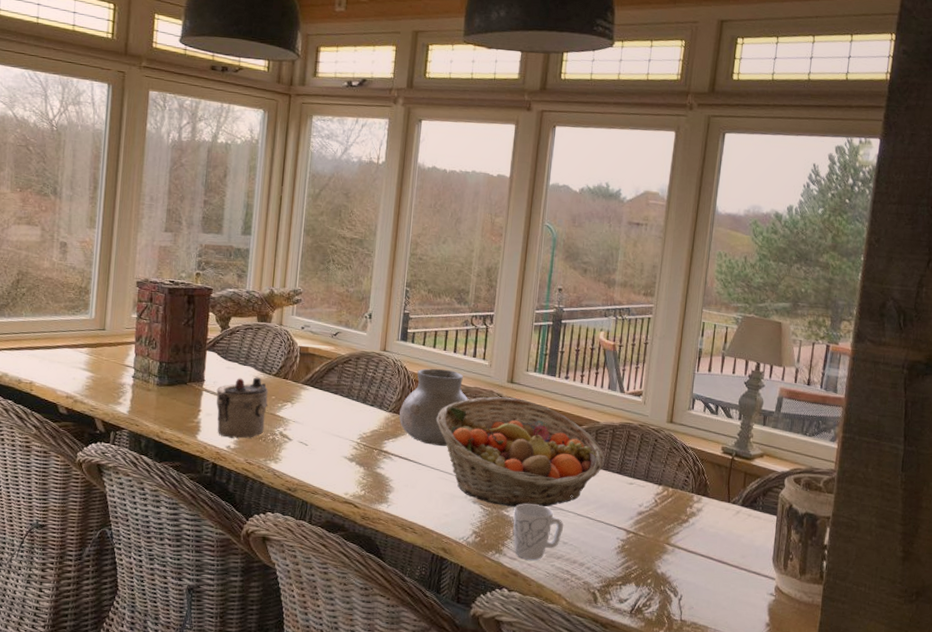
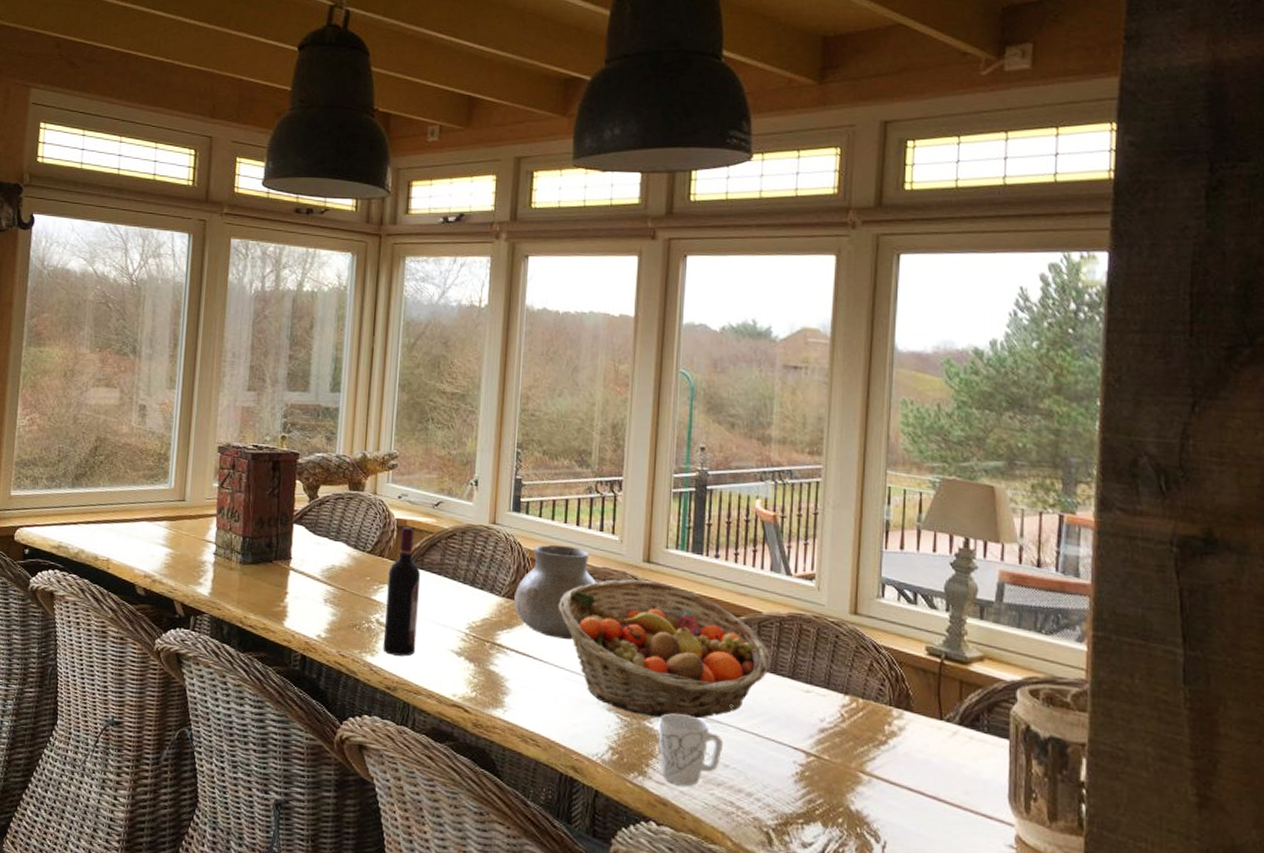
teapot: present [216,377,269,439] -> none [304,554,363,627]
wine bottle: none [285,353,320,463] -> present [383,527,421,656]

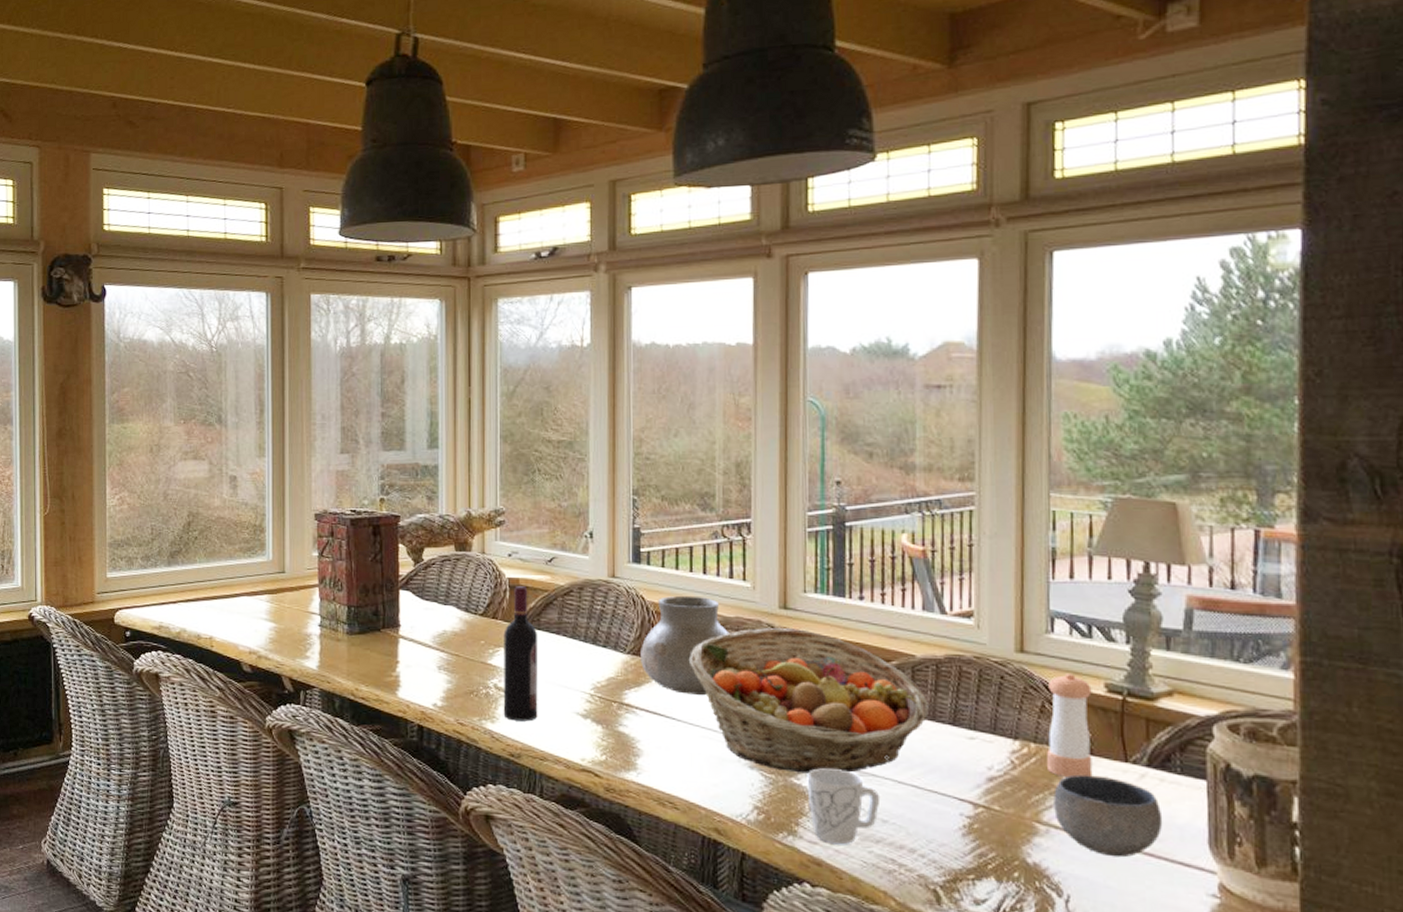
pepper shaker: none [873,636,915,732] -> present [1047,674,1093,777]
bowl: none [876,729,970,808] -> present [1054,774,1163,858]

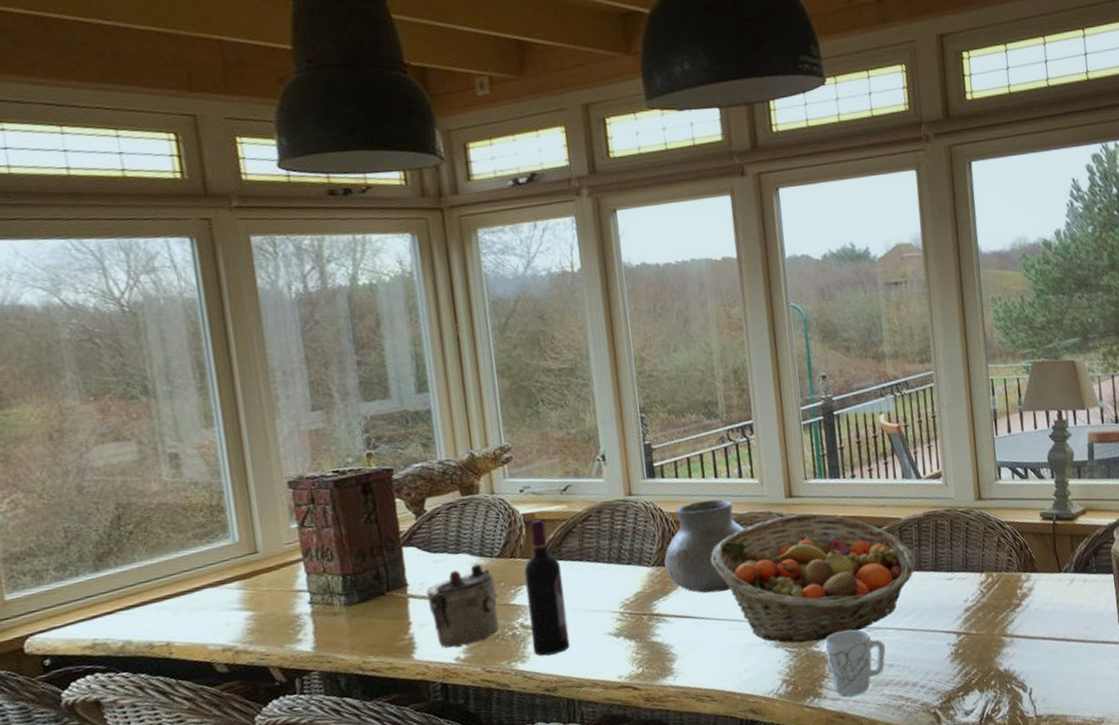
teapot: none [415,618,477,695] -> present [426,563,500,648]
pepper shaker: present [1047,674,1093,777] -> none [1001,510,1039,595]
bowl: present [1054,774,1163,858] -> none [1013,587,1089,650]

